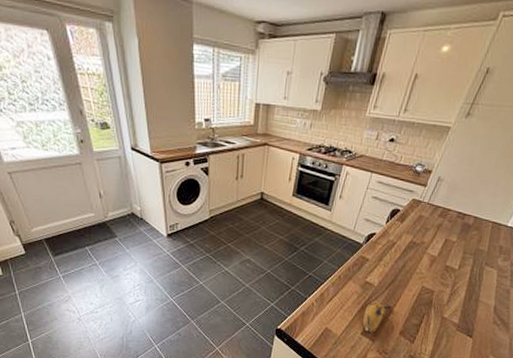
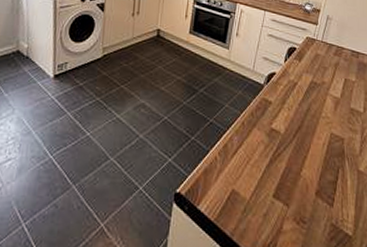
banana: present [362,301,392,334] -> none [272,152,303,196]

